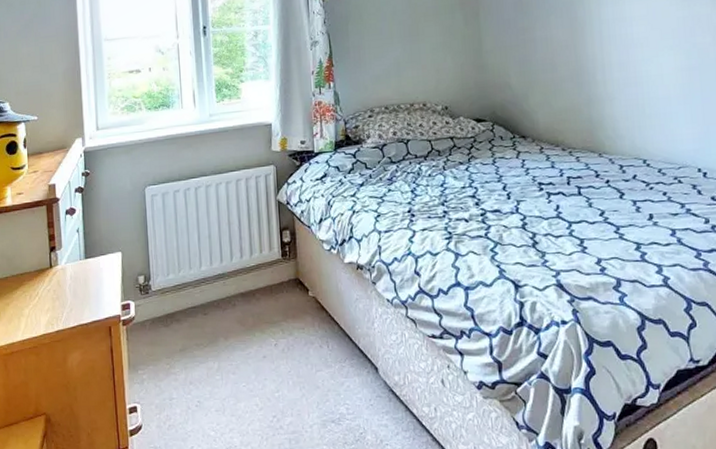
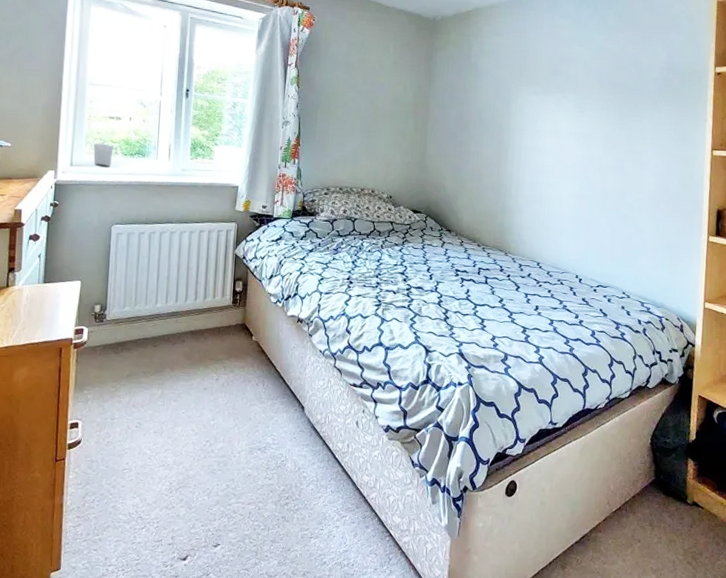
candle holder: none [117,100,137,127] -> present [93,143,114,169]

